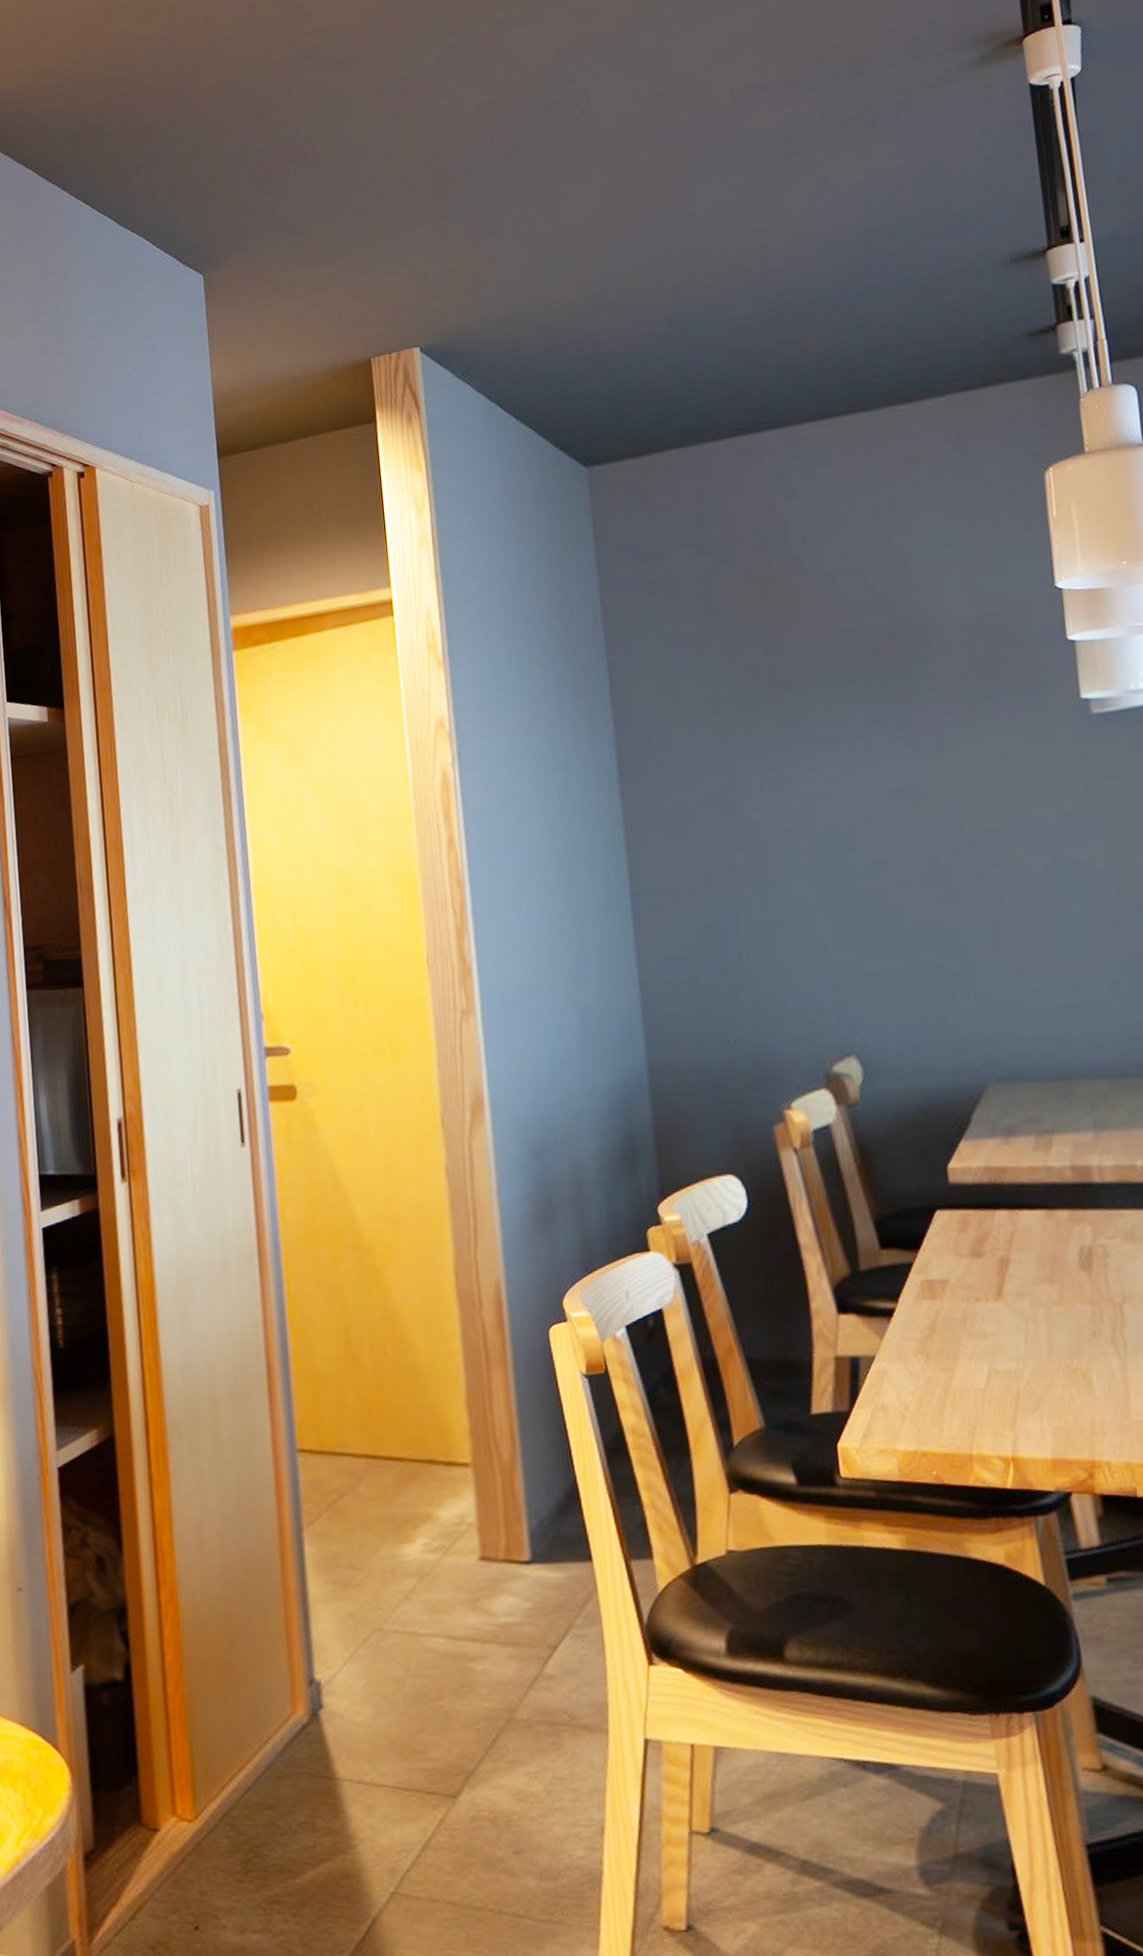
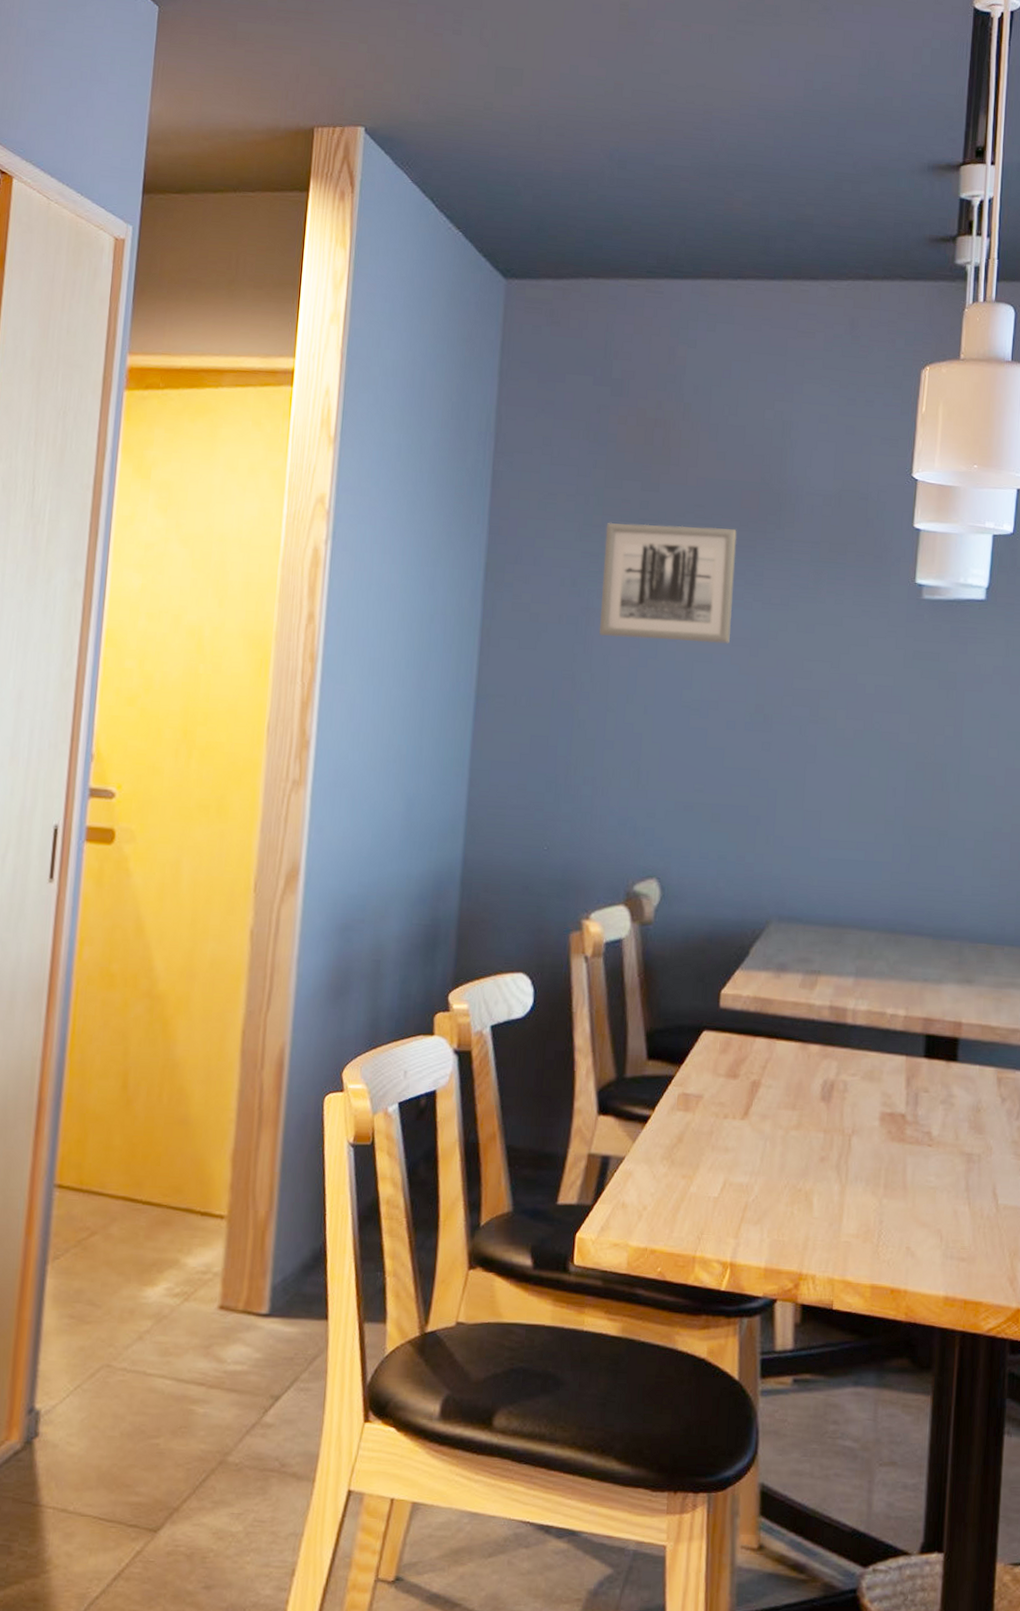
wall art: none [734,677,888,812] -> present [599,522,737,644]

